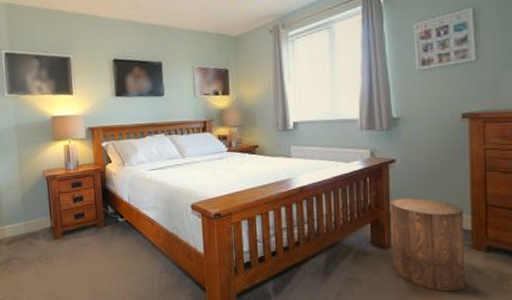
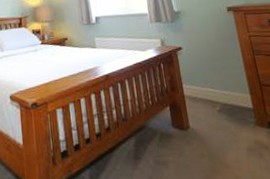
stool: present [391,197,466,292] -> none [183,80,258,170]

